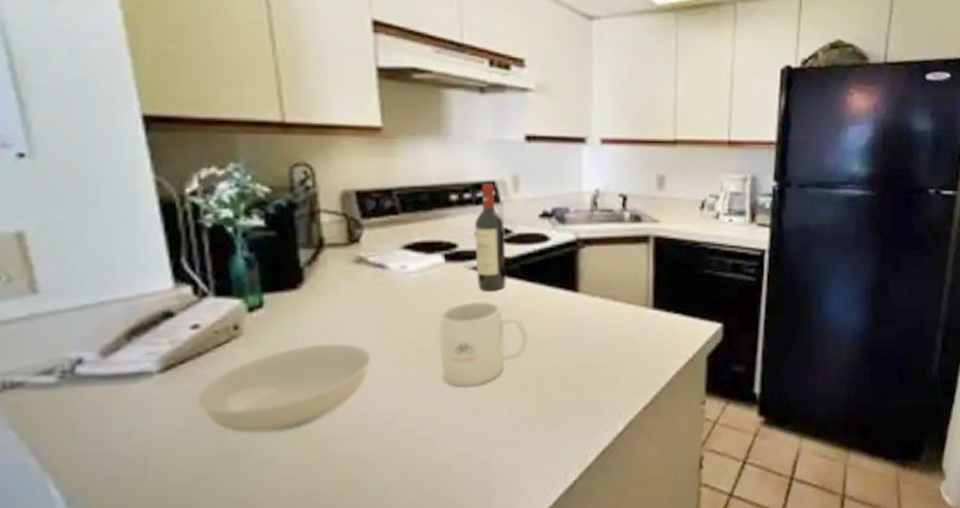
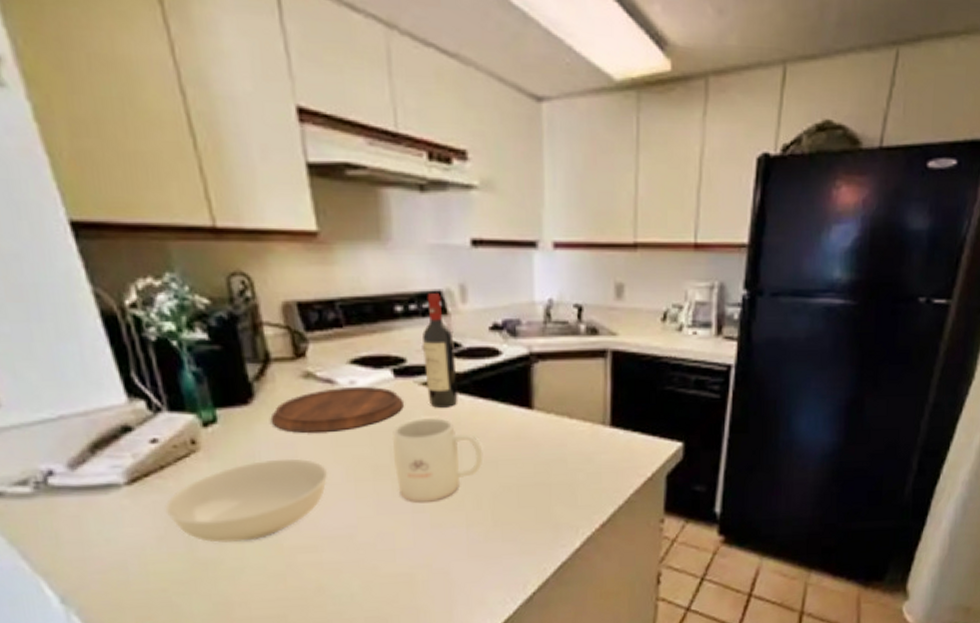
cutting board: none [318,271,454,317] -> present [270,386,405,433]

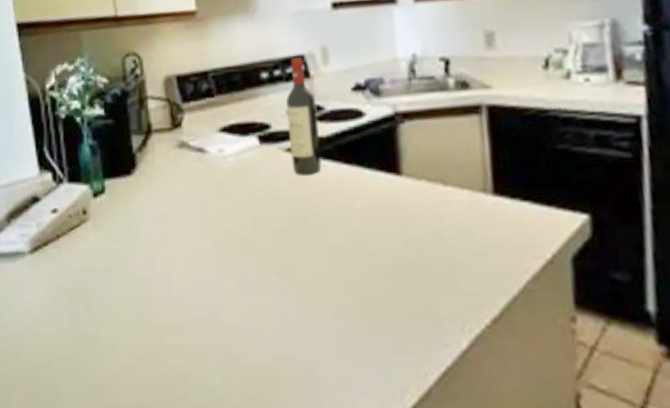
bowl: present [163,458,328,543] -> none [55,229,196,317]
cutting board: present [270,386,405,433] -> none [148,154,269,203]
mug: present [392,417,483,502] -> none [256,185,350,281]

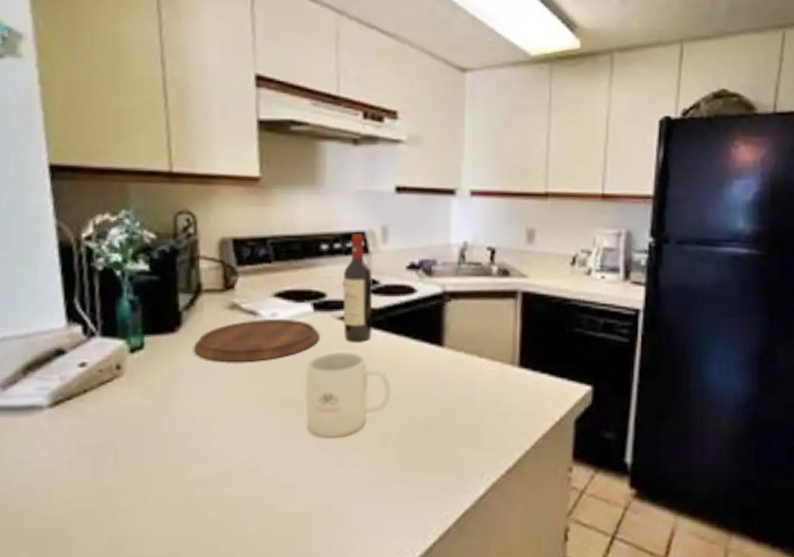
cutting board: none [148,154,269,203] -> present [193,318,321,362]
mug: none [256,185,350,281] -> present [303,351,392,438]

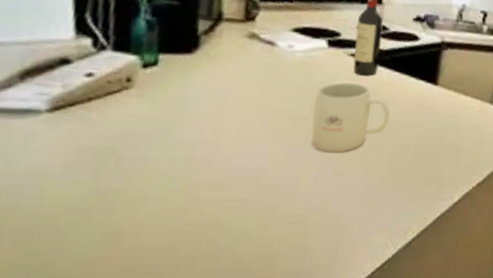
cutting board: present [193,318,321,362] -> none [209,48,333,85]

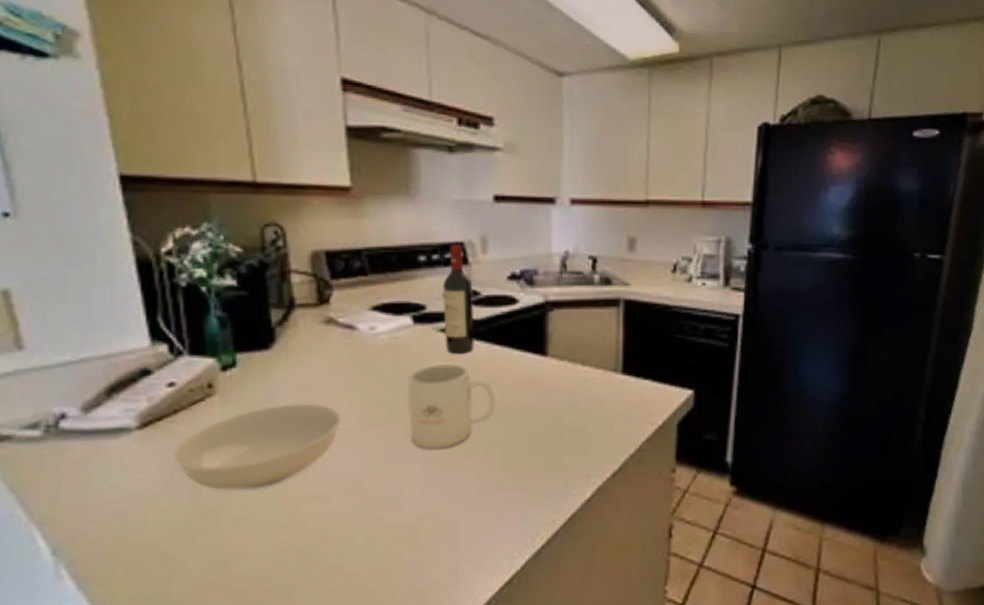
bowl: none [79,103,251,175] -> present [171,403,341,491]

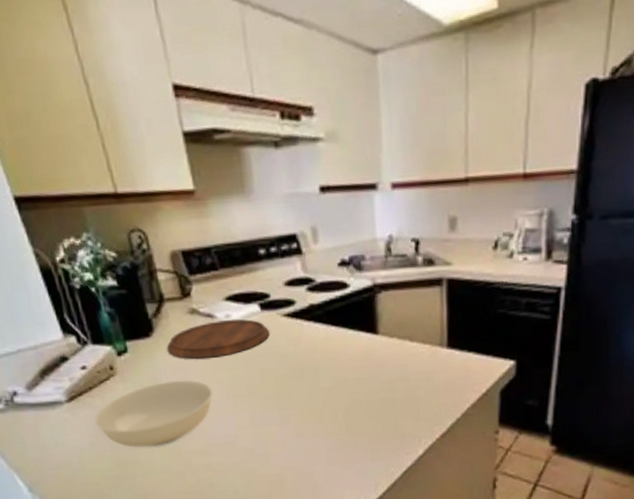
cutting board: none [289,332,422,377] -> present [166,319,270,359]
mug: present [407,362,497,449] -> none [261,343,337,416]
wine bottle: present [442,244,475,354] -> none [282,236,314,335]

